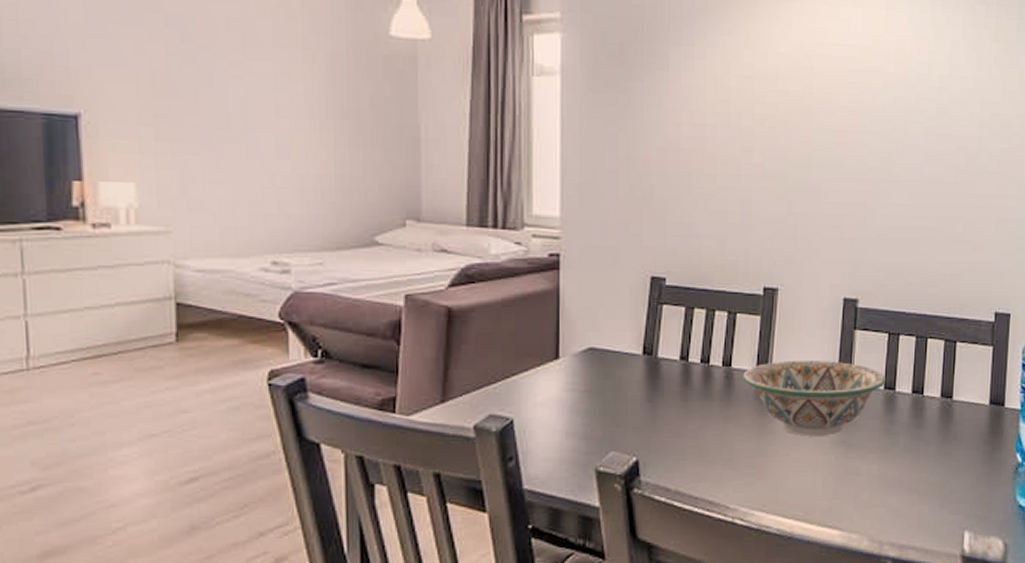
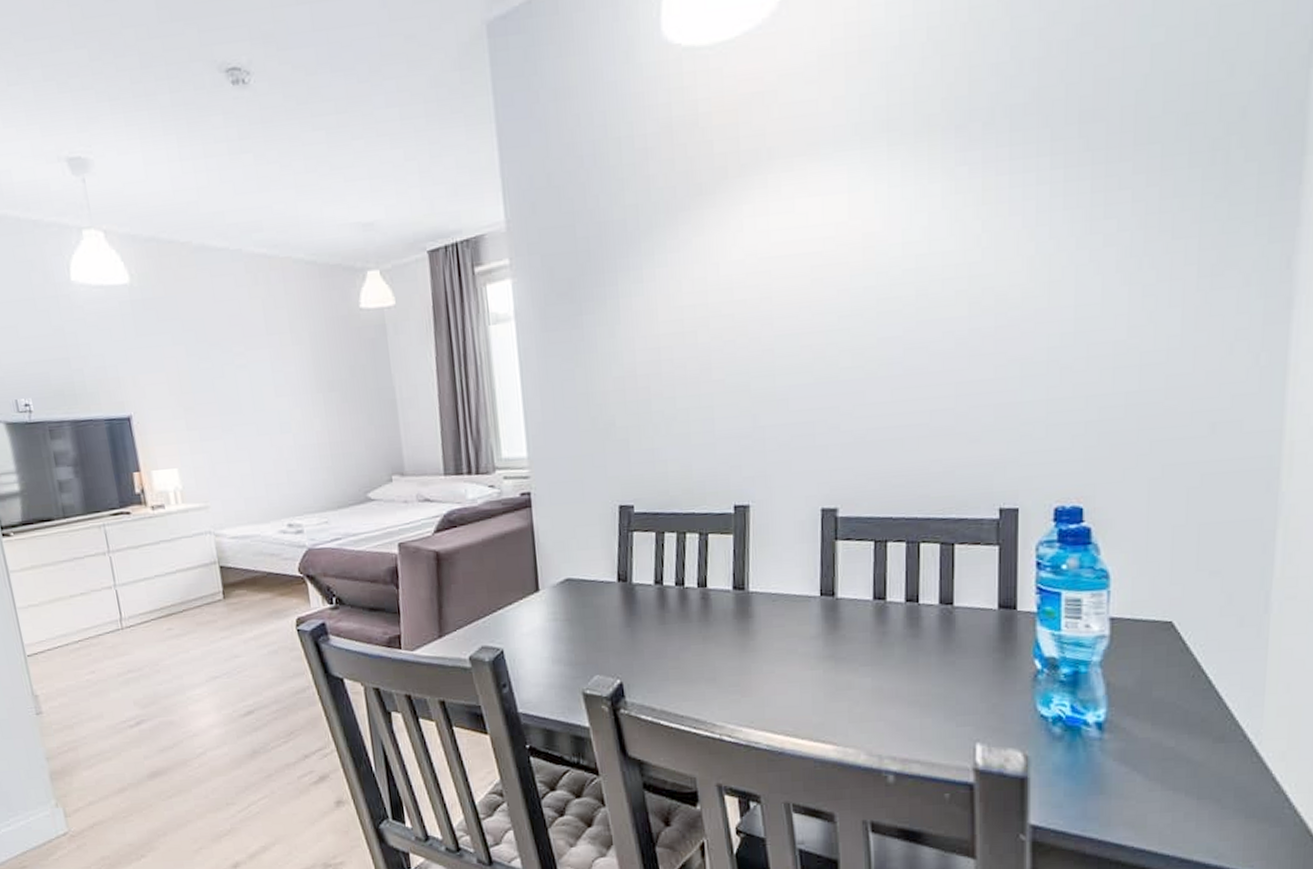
decorative bowl: present [743,360,886,437] -> none [719,574,875,652]

